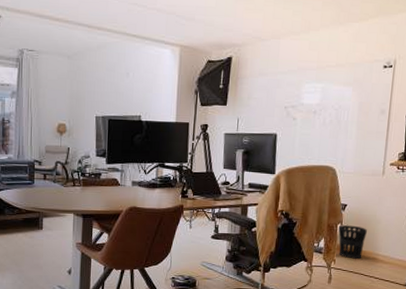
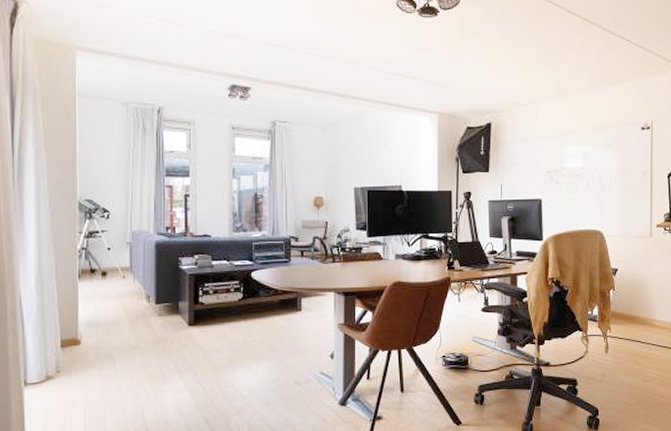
wastebasket: present [338,225,367,259] -> none [611,290,640,326]

